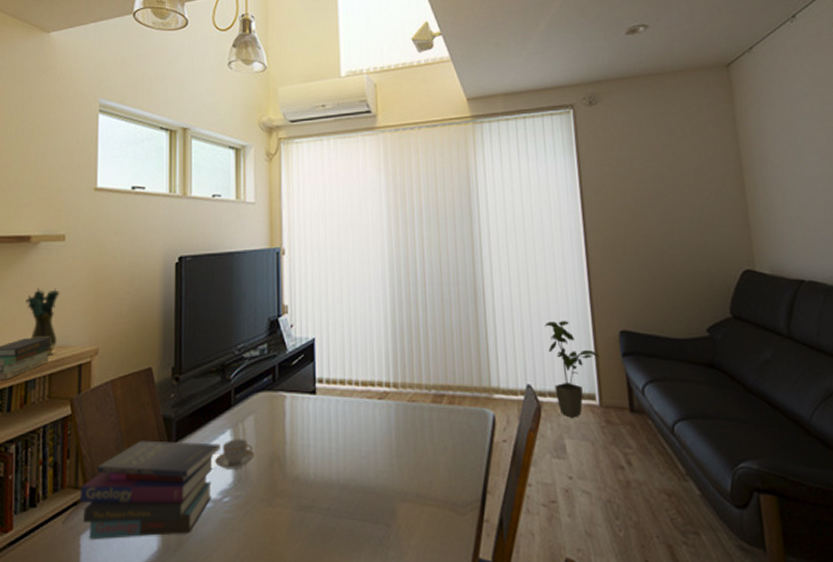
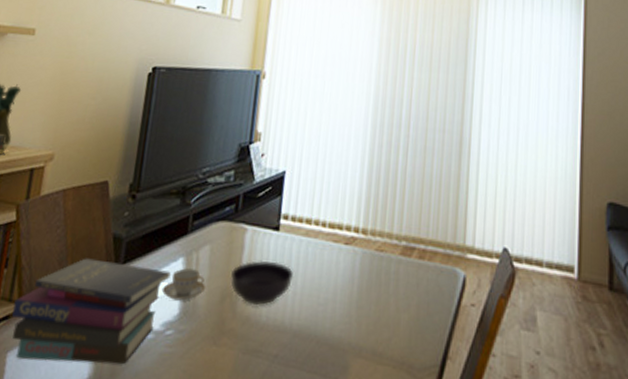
bowl: none [276,423,335,466] -> present [229,260,294,306]
house plant: present [544,321,600,418] -> none [529,183,584,289]

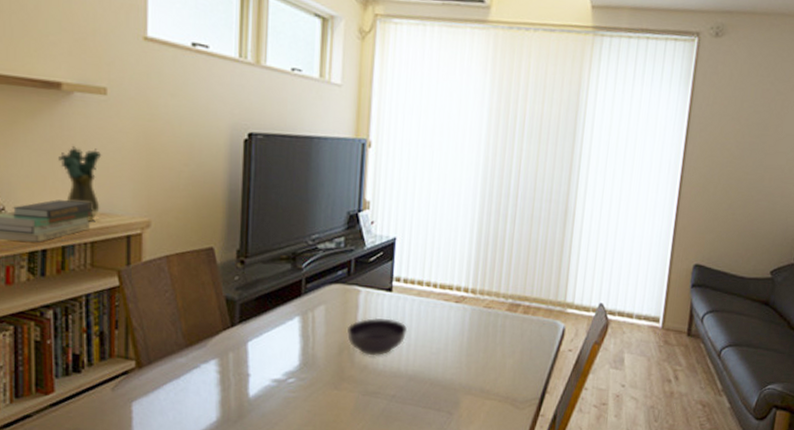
books: present [12,258,172,364] -> none [130,319,289,408]
teacup: present [161,267,206,301] -> none [280,325,324,354]

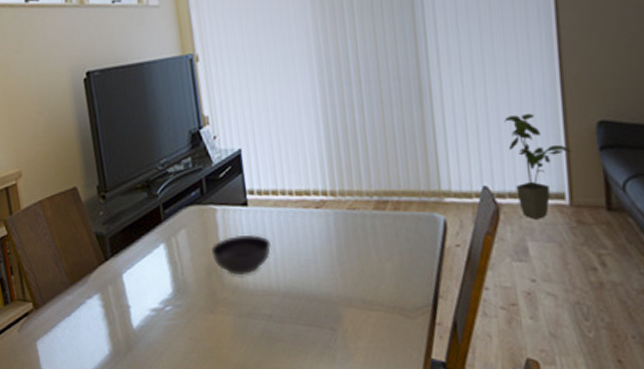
house plant: none [624,248,672,336] -> present [504,114,572,220]

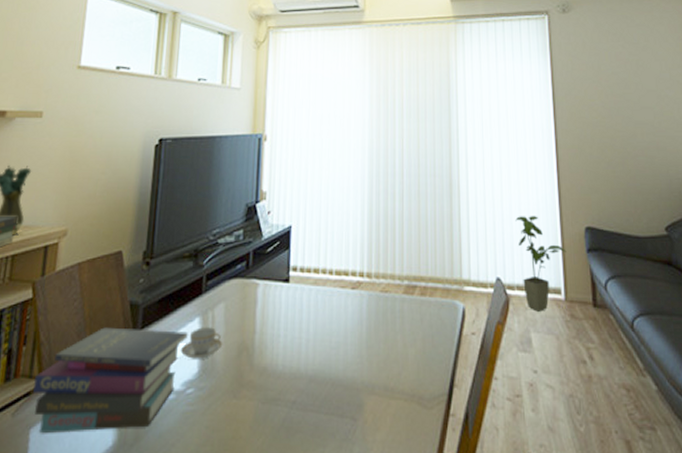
books: none [28,256,157,344] -> present [33,327,189,433]
teacup: none [151,251,192,281] -> present [180,326,223,359]
bowl: present [211,234,272,276] -> none [245,312,306,356]

